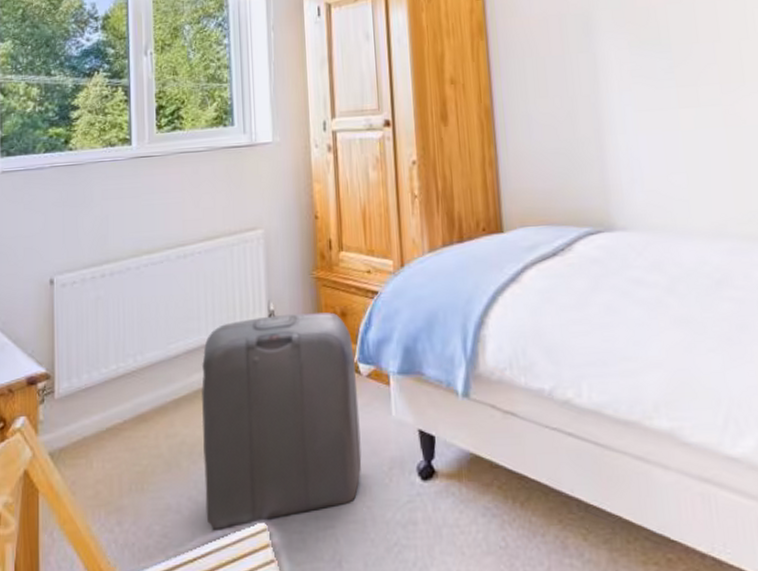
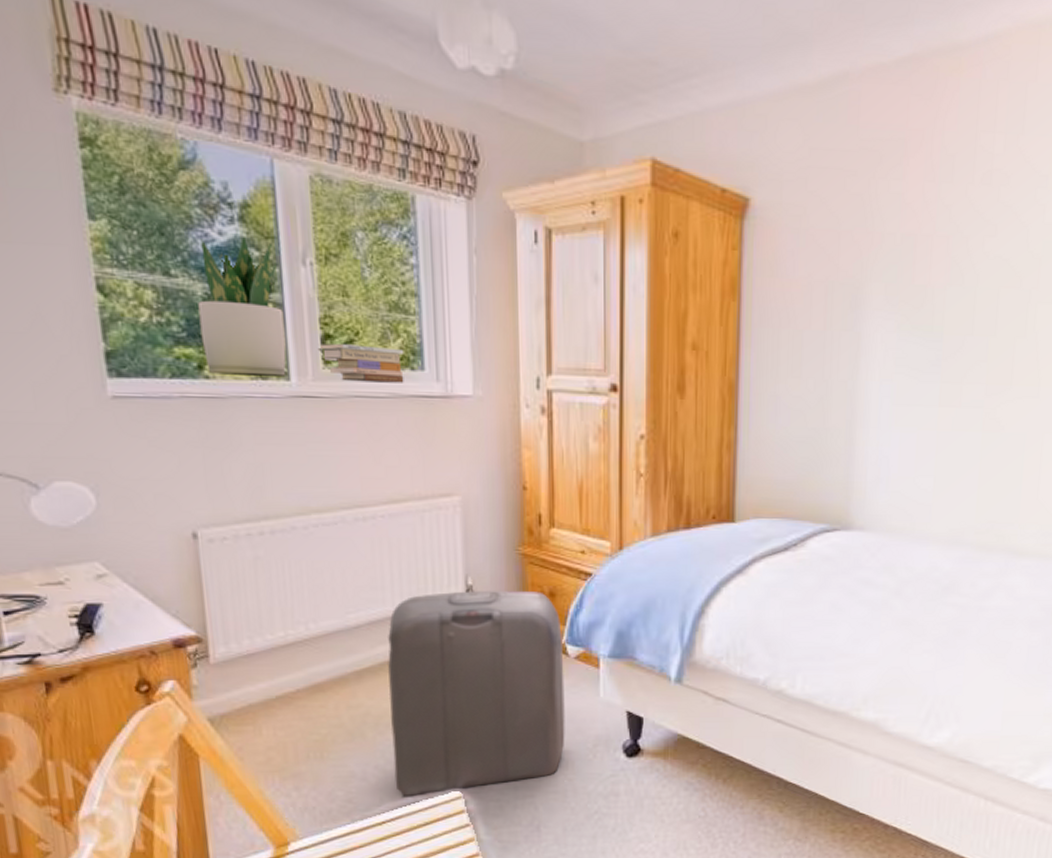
planter: none [68,40,130,146] -> present [198,237,287,378]
books: none [153,110,219,141] -> present [317,343,404,383]

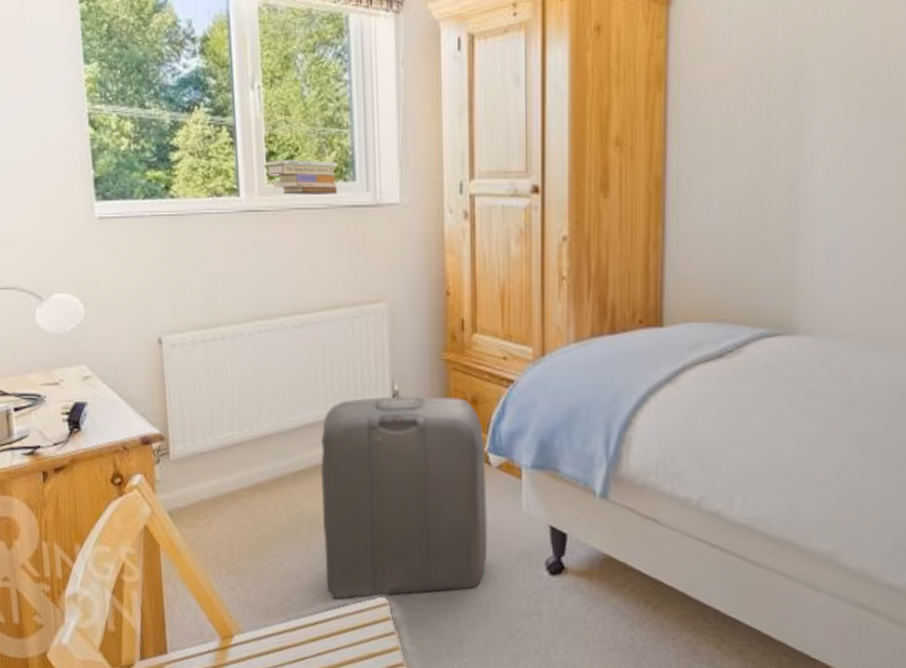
planter: present [198,237,287,378] -> none [166,68,237,195]

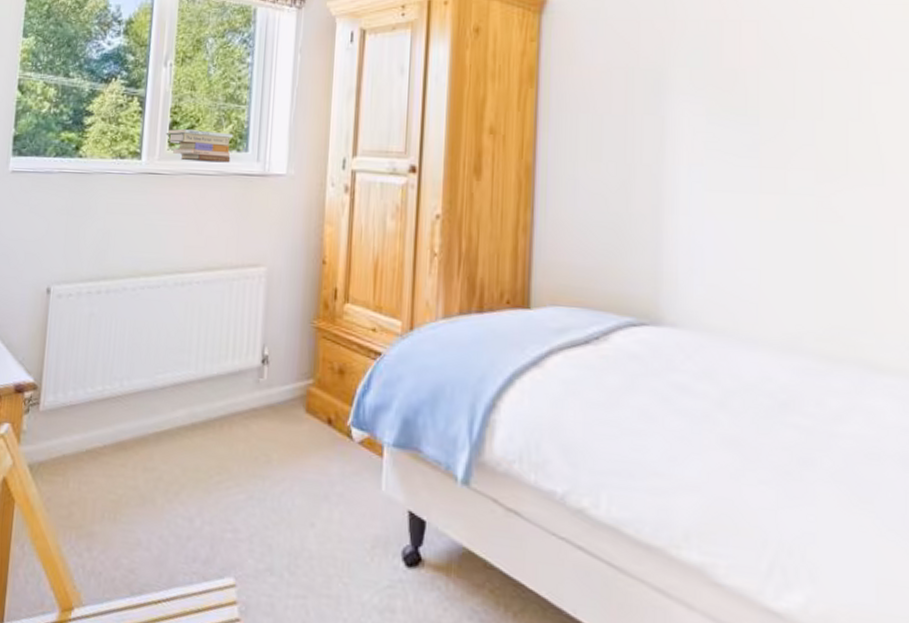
suitcase: present [321,396,488,599] -> none [175,360,348,577]

